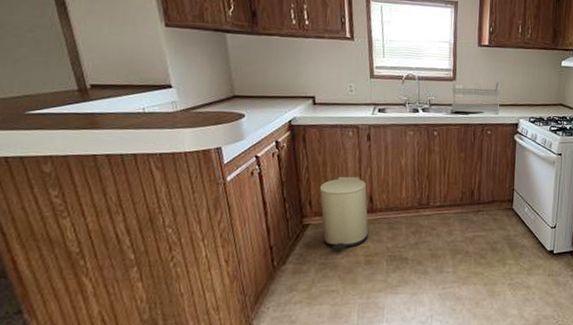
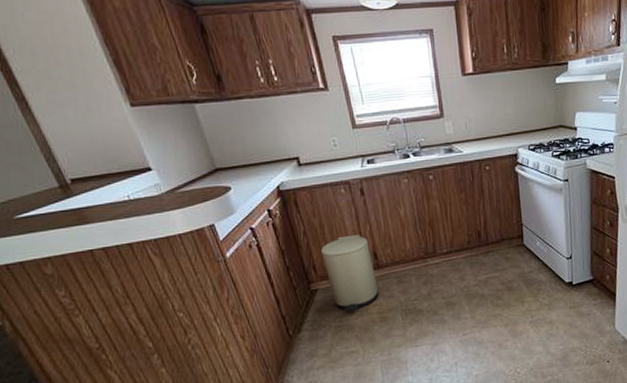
dish rack: present [451,80,501,114] -> none [440,111,496,153]

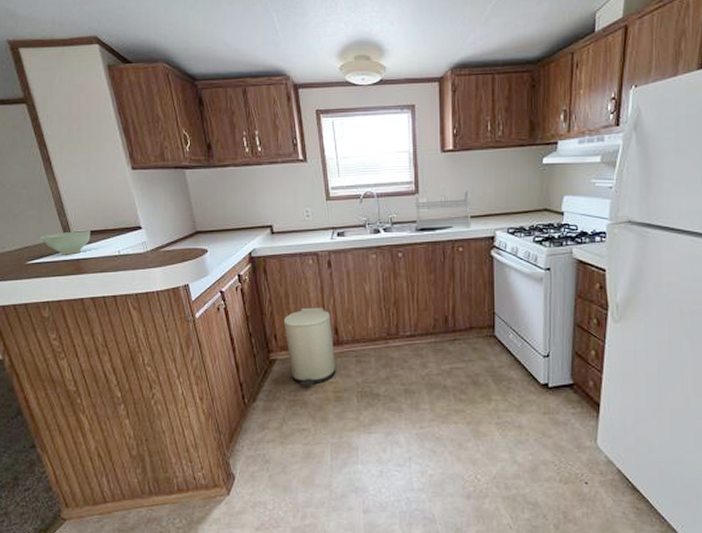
bowl: none [28,176,91,205] -> present [41,231,91,255]
dish rack: none [440,111,496,153] -> present [414,190,472,231]

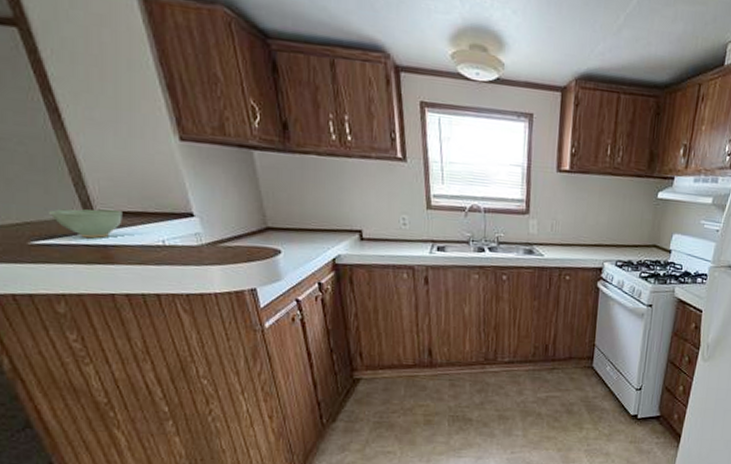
pedal bin: present [283,307,336,386] -> none [370,325,428,408]
dish rack: present [414,190,472,231] -> none [523,213,584,256]

